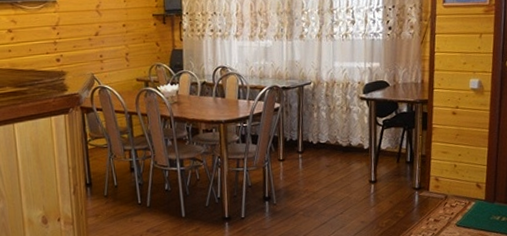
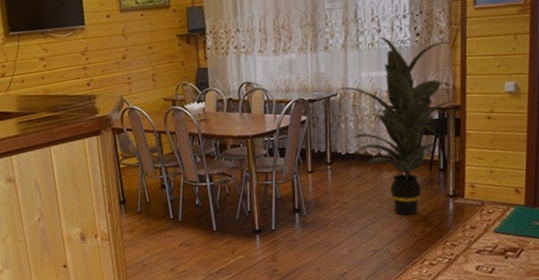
indoor plant: none [310,28,425,207] -> present [336,36,456,215]

